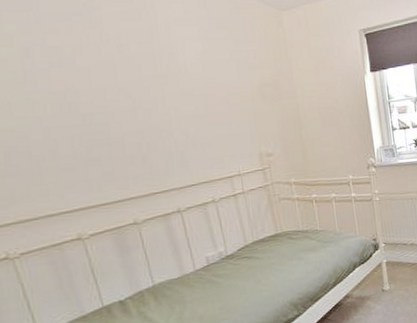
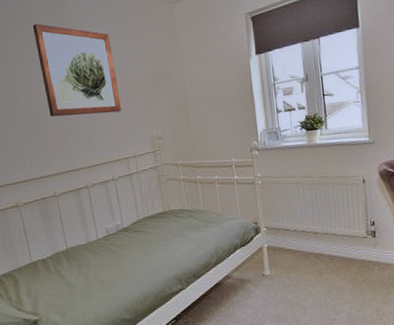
wall art: none [97,14,223,129] -> present [32,23,122,117]

